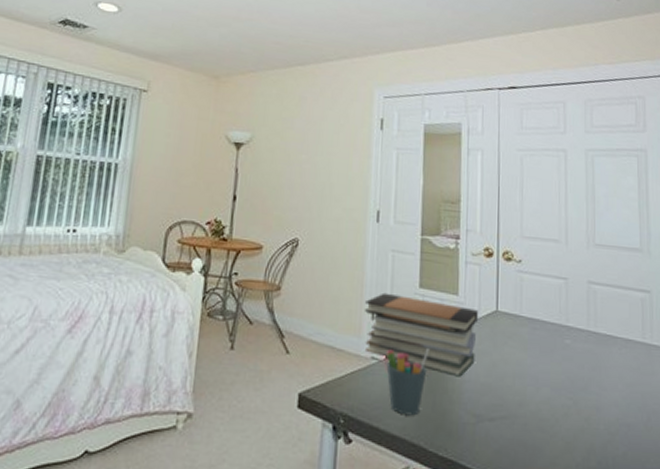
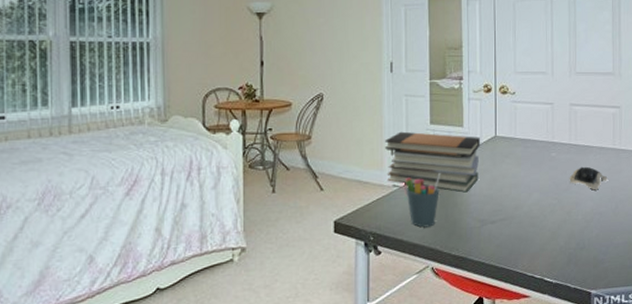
computer mouse: none [587,361,637,394] -> present [569,166,608,190]

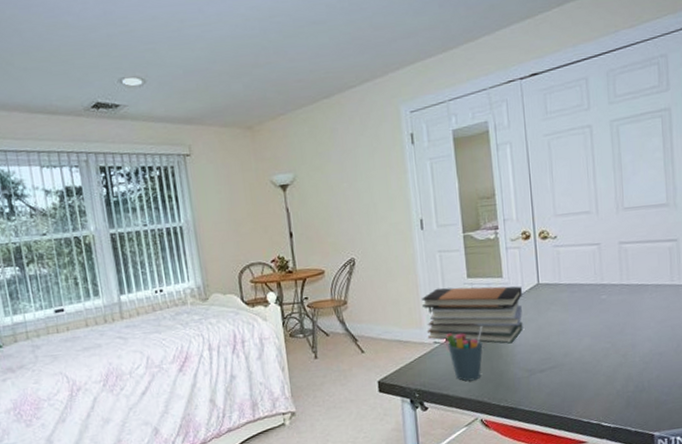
computer mouse: present [569,166,608,190] -> none [623,306,667,331]

